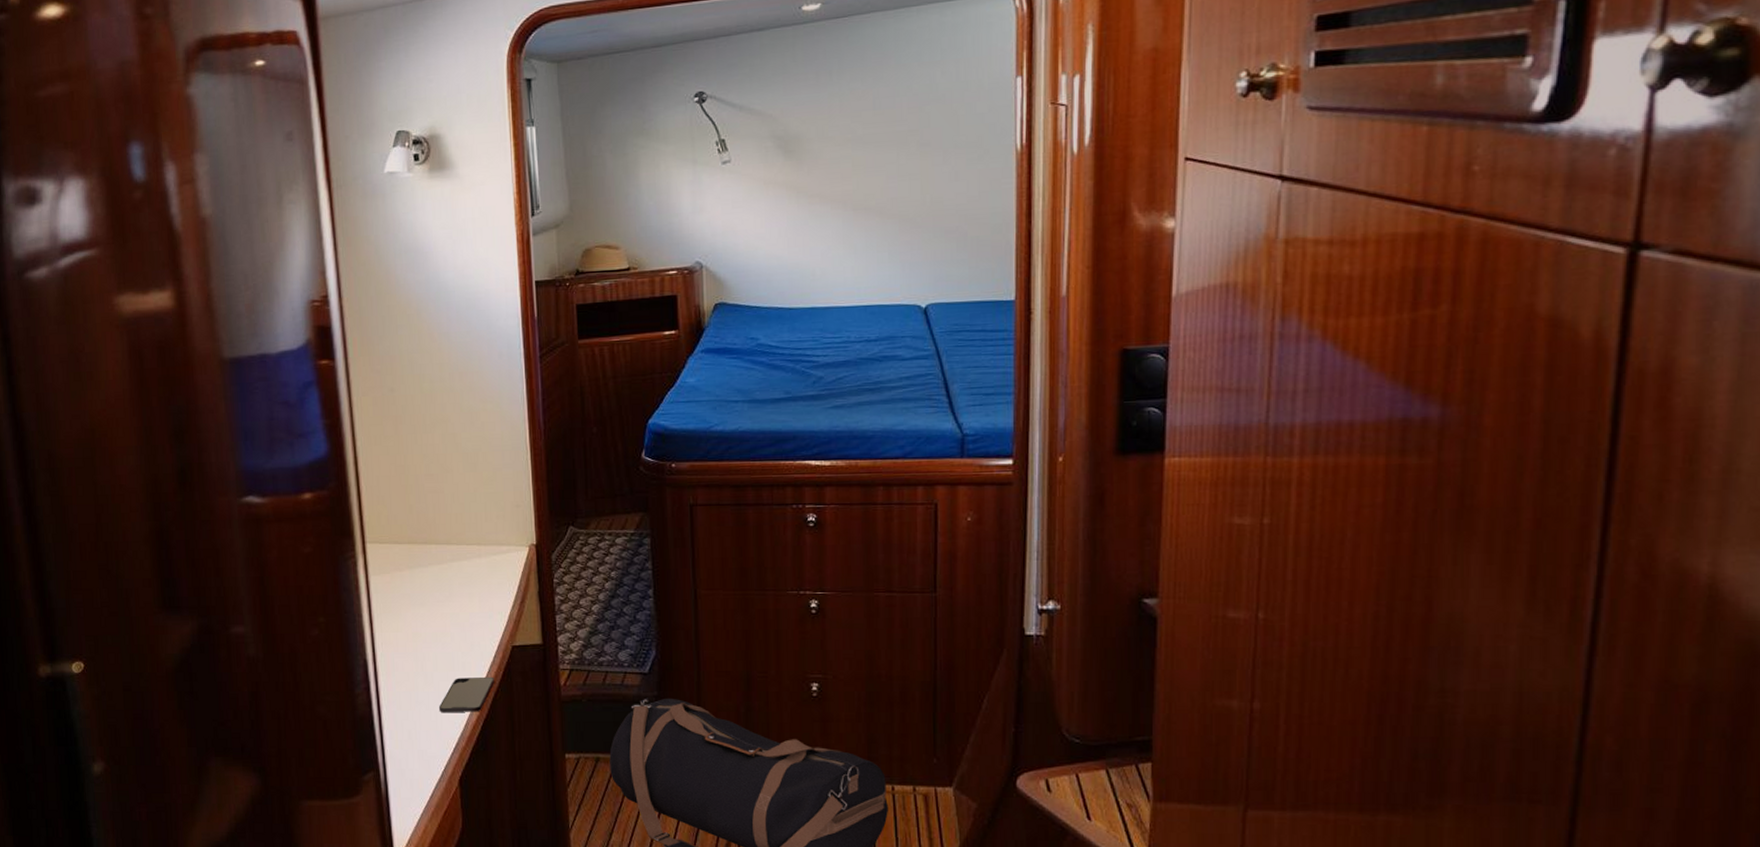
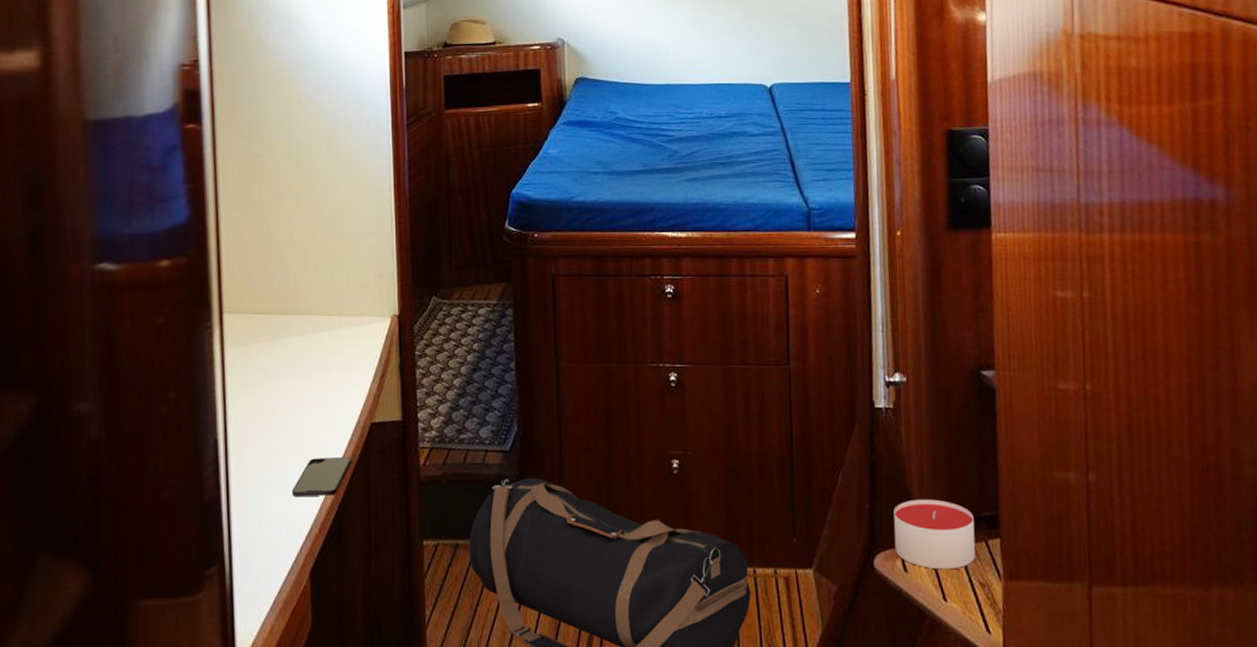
candle: none [1039,724,1125,791] -> present [893,499,976,570]

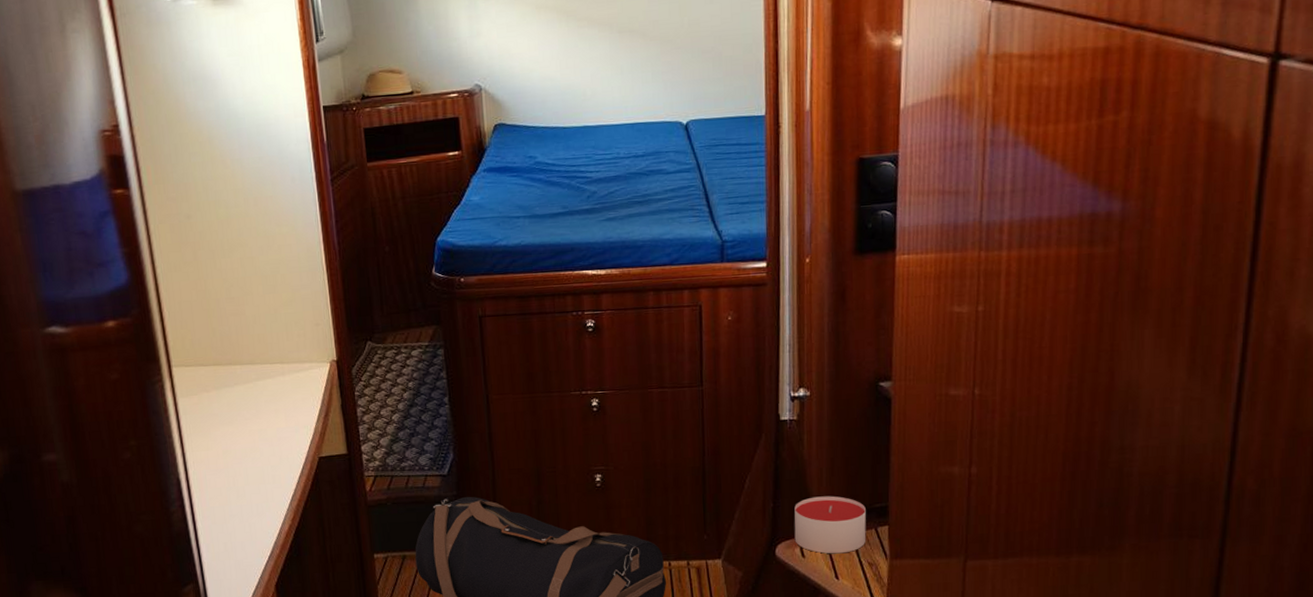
phone: present [291,456,351,497] -> none [252,487,304,524]

